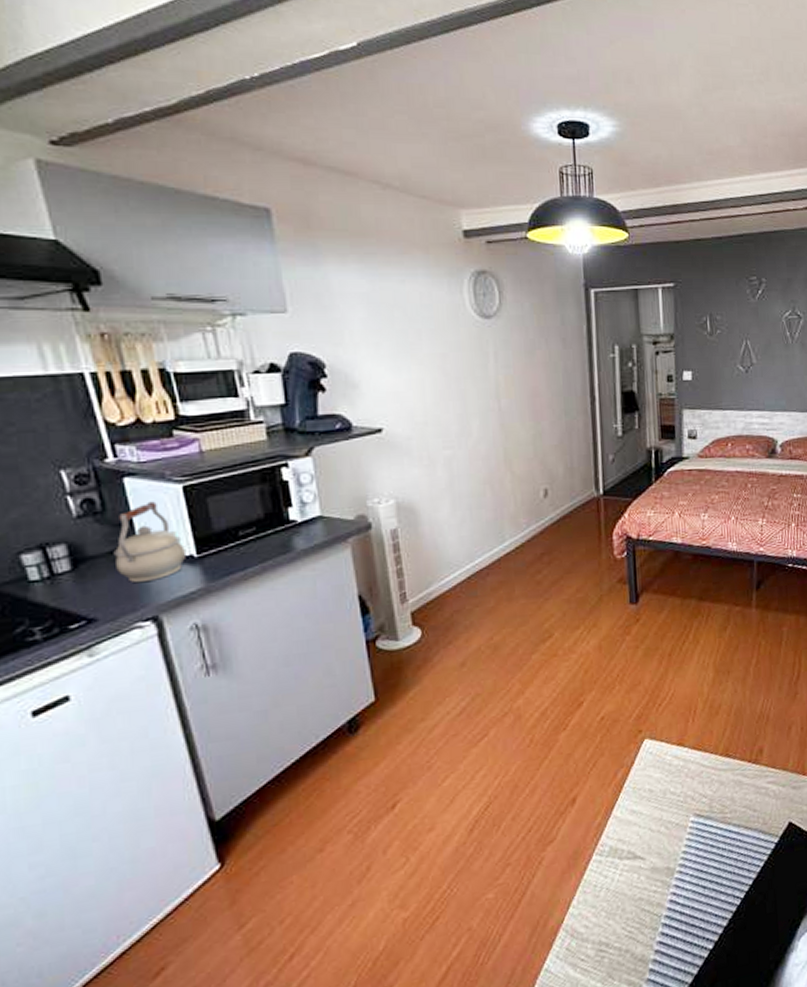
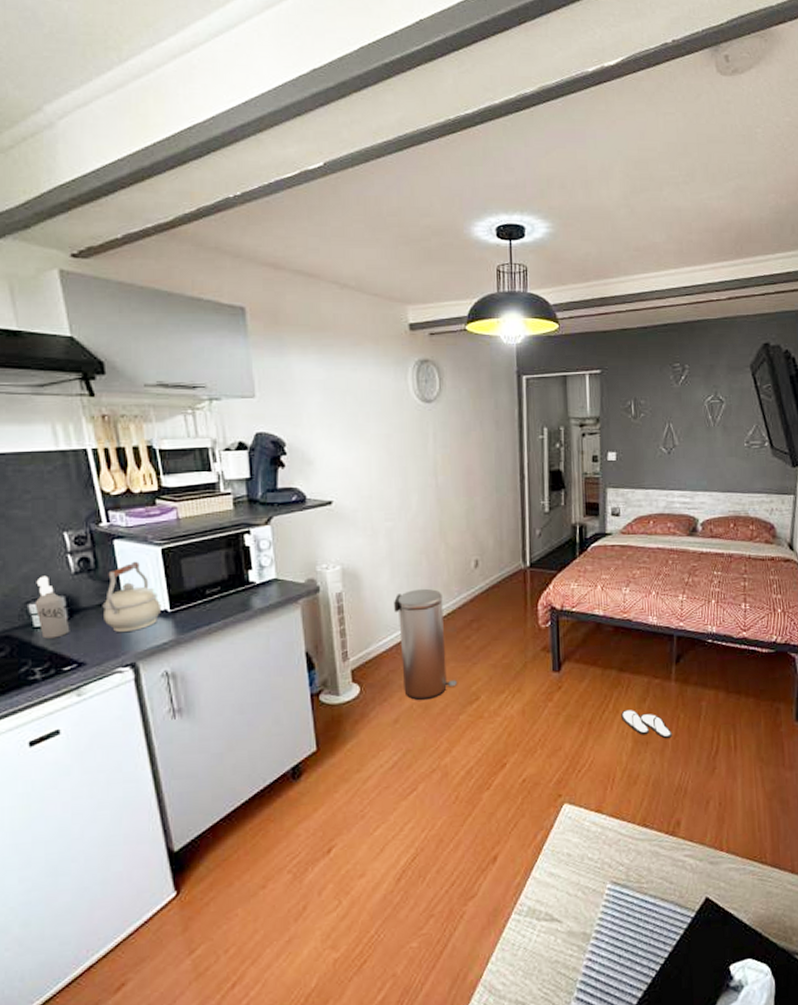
spray bottle: none [28,521,75,594] -> present [34,575,70,639]
pedal bin: none [456,521,528,641] -> present [394,588,457,700]
slippers: none [701,639,754,666] -> present [621,710,673,738]

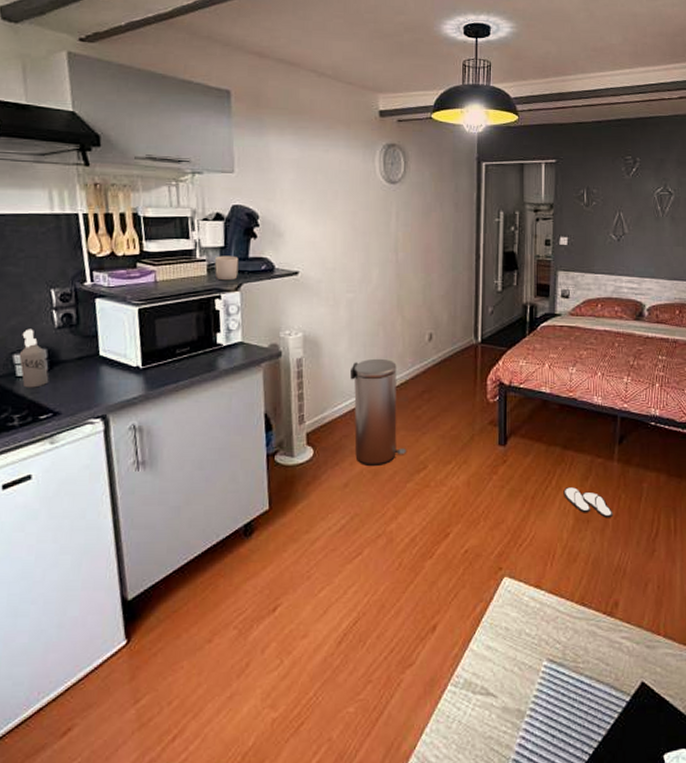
kettle: present [102,561,162,633] -> none [80,319,135,386]
mug: none [241,487,267,515] -> present [215,255,239,281]

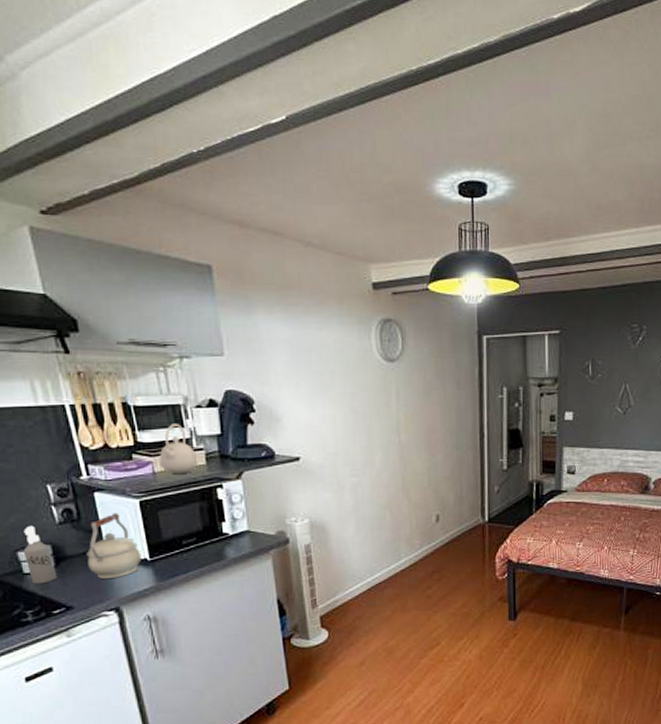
kettle: none [80,319,135,386] -> present [86,513,142,580]
teapot: none [162,235,200,284] -> present [159,424,198,475]
mug: present [215,255,239,281] -> none [213,443,238,470]
pedal bin: present [350,358,406,466] -> none [359,541,419,645]
slippers: present [563,487,614,517] -> none [572,656,620,682]

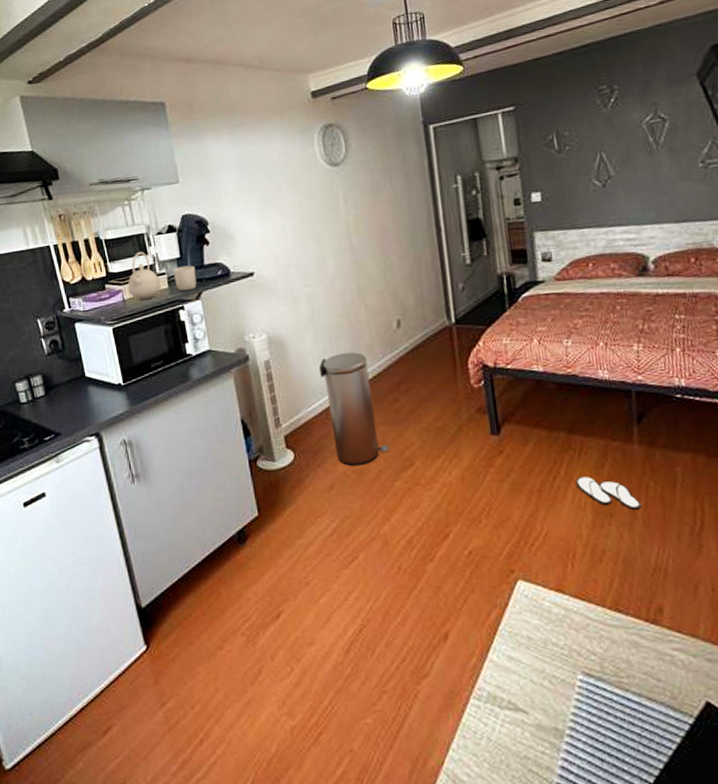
spray bottle: present [23,525,58,584] -> none [20,358,48,413]
kettle: present [86,513,142,580] -> none [70,341,117,406]
mug: none [213,443,238,470] -> present [174,265,197,292]
pedal bin: none [359,541,419,645] -> present [319,352,389,466]
slippers: none [572,656,620,682] -> present [575,476,642,509]

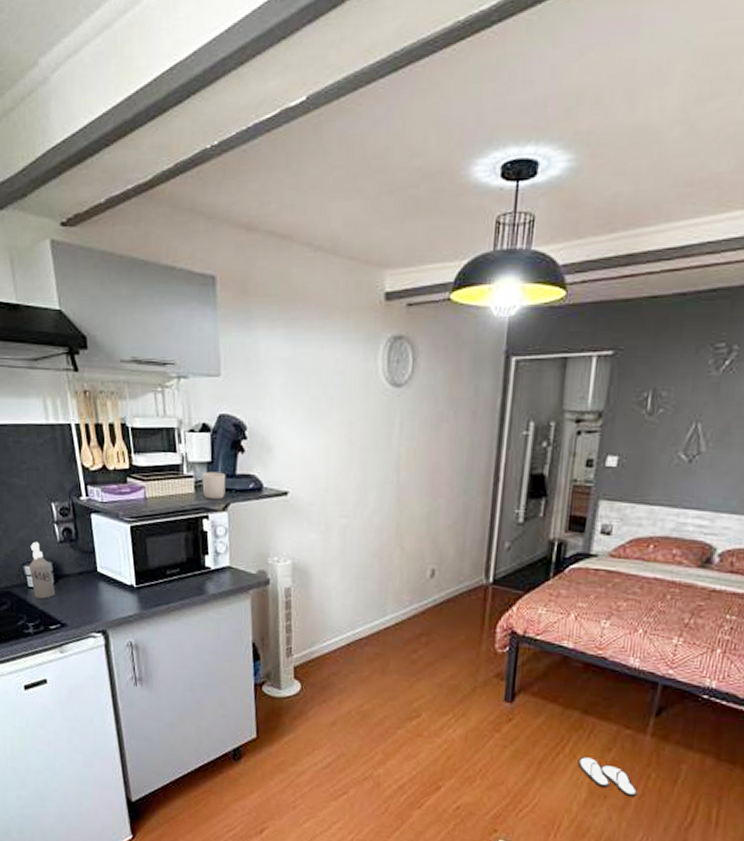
spray bottle: none [20,358,48,413] -> present [29,541,56,599]
teapot: present [128,252,162,301] -> none [151,448,187,502]
pedal bin: present [319,352,389,466] -> none [341,593,398,708]

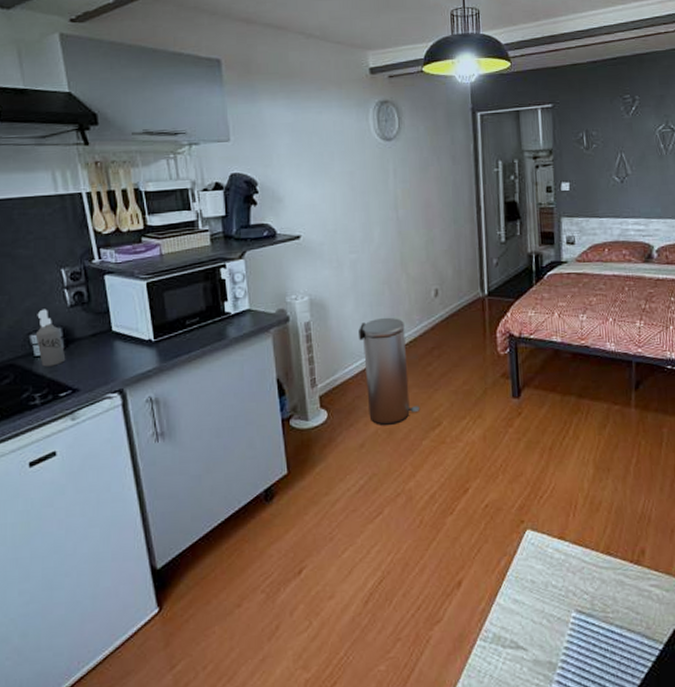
mug: present [202,471,226,500] -> none [218,224,241,250]
pedal bin: none [341,593,398,708] -> present [359,317,420,425]
slippers: present [578,757,638,796] -> none [581,436,634,465]

